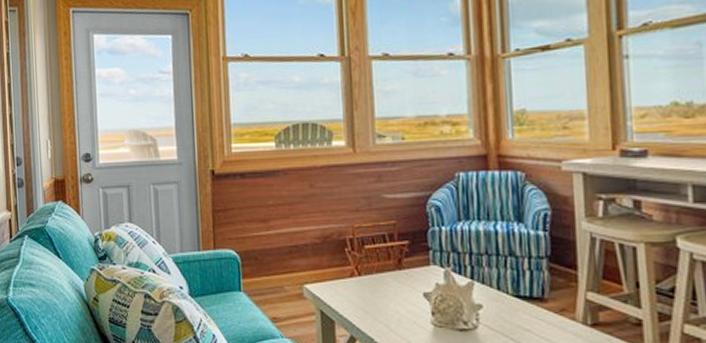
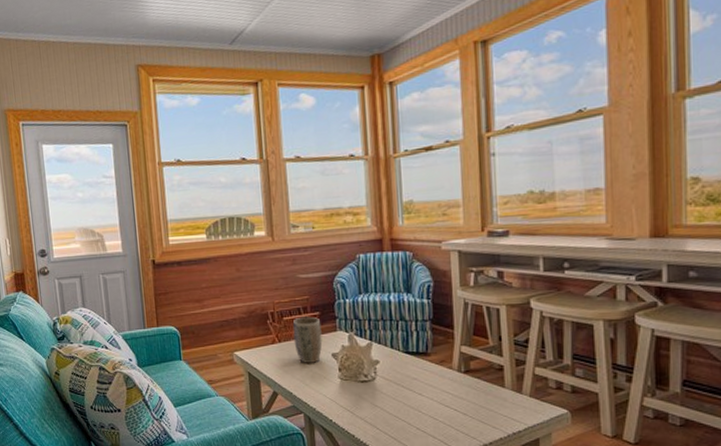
plant pot: none [375,246,412,303] -> present [292,316,323,363]

